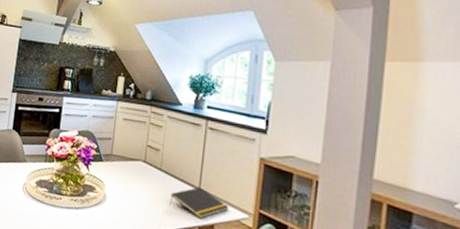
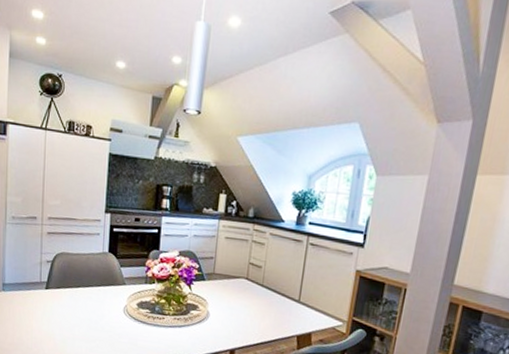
notepad: present [169,186,230,219] -> none [270,300,326,329]

